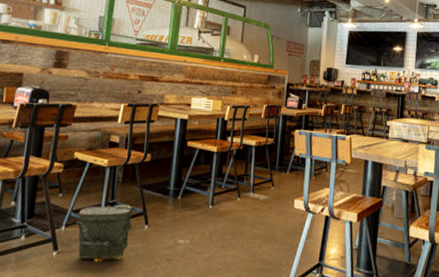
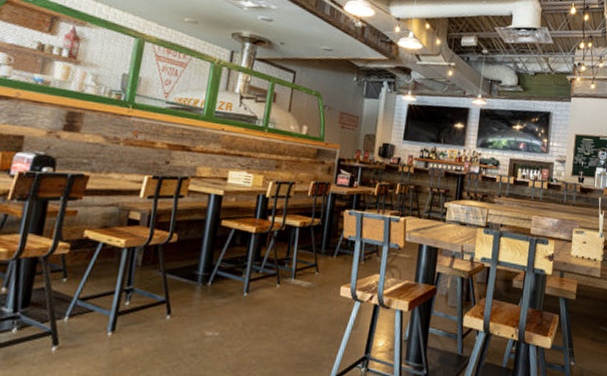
bag: present [76,204,134,263] -> none [83,291,154,359]

